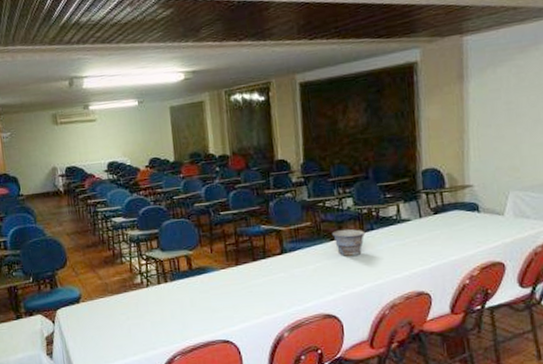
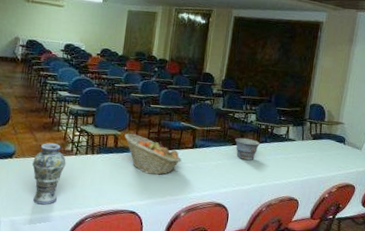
vase: none [102,278,139,349] -> present [32,143,66,205]
fruit basket: none [197,250,271,295] -> present [124,133,182,176]

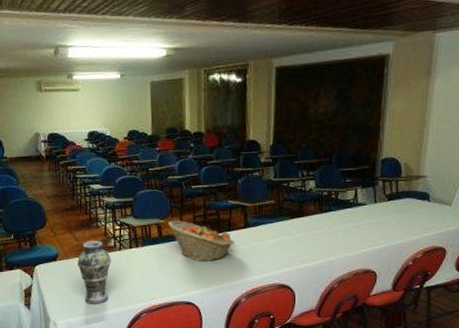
bowl: present [234,137,260,161] -> none [292,208,324,235]

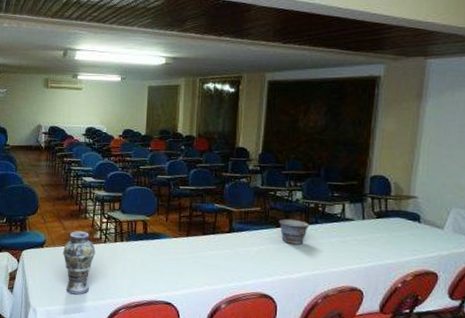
fruit basket: present [168,220,234,262] -> none [154,218,218,263]
bowl: none [292,208,324,235] -> present [278,218,310,246]

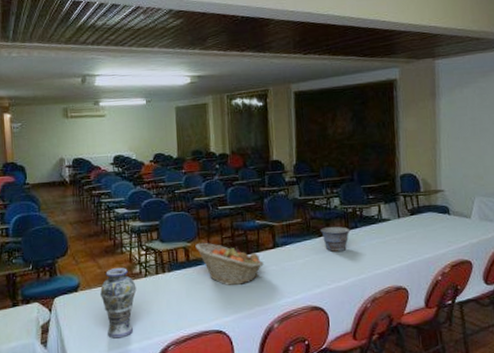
fruit basket: none [154,218,218,263] -> present [195,242,264,286]

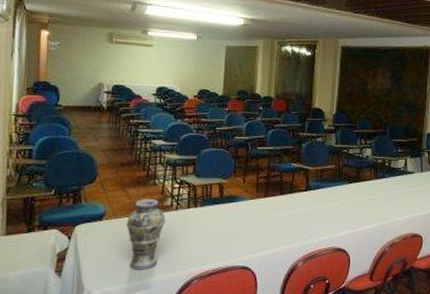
fruit basket: present [195,242,264,286] -> none [230,180,295,225]
bowl: present [320,226,350,253] -> none [351,174,378,199]

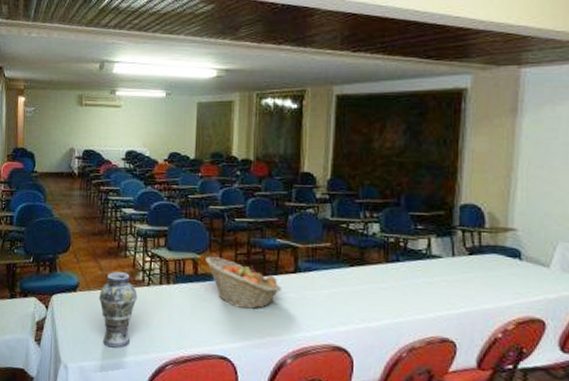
fruit basket: none [230,180,295,225] -> present [205,256,281,310]

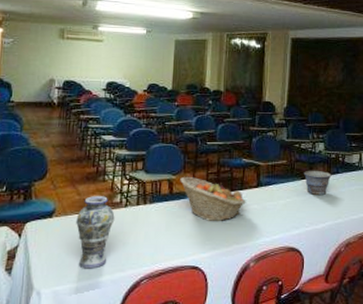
bowl: none [352,255,390,288] -> present [303,170,332,196]

